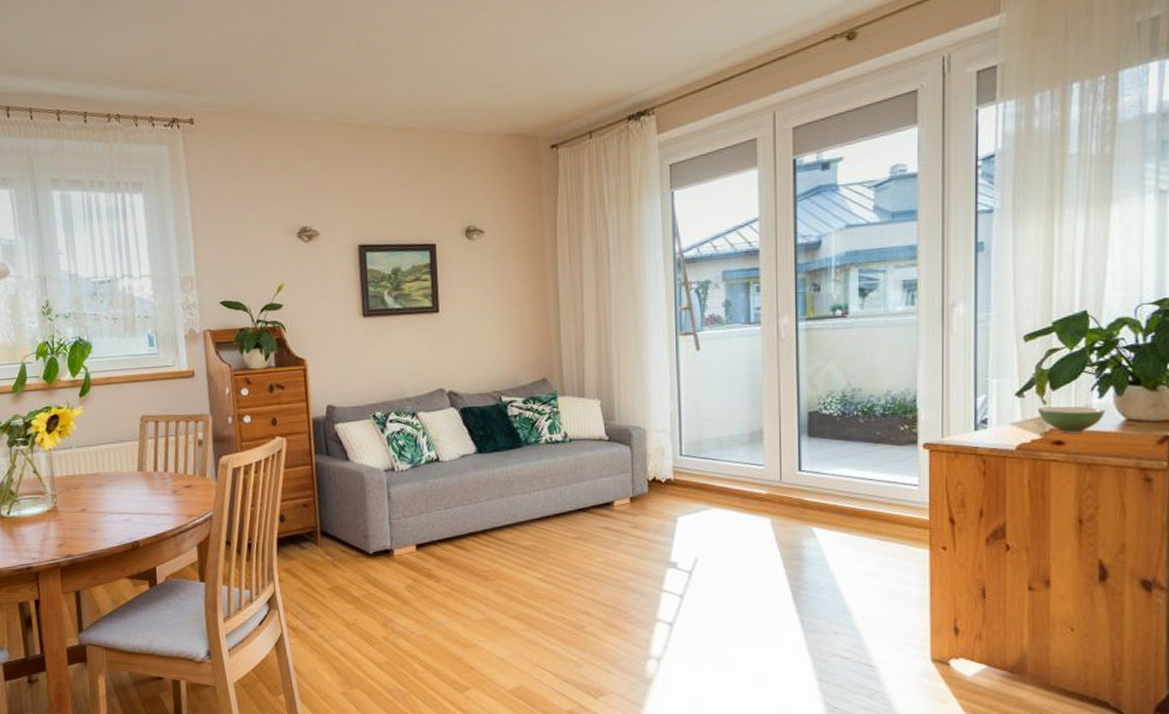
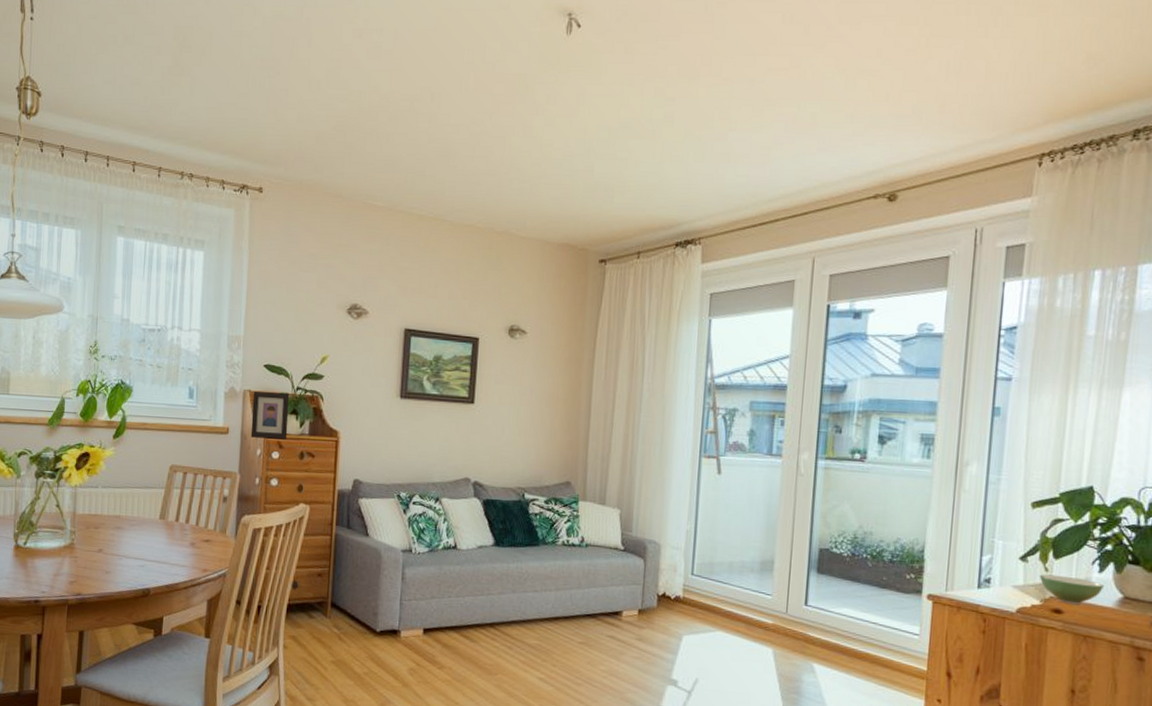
picture frame: none [213,328,254,377] -> present [250,391,289,440]

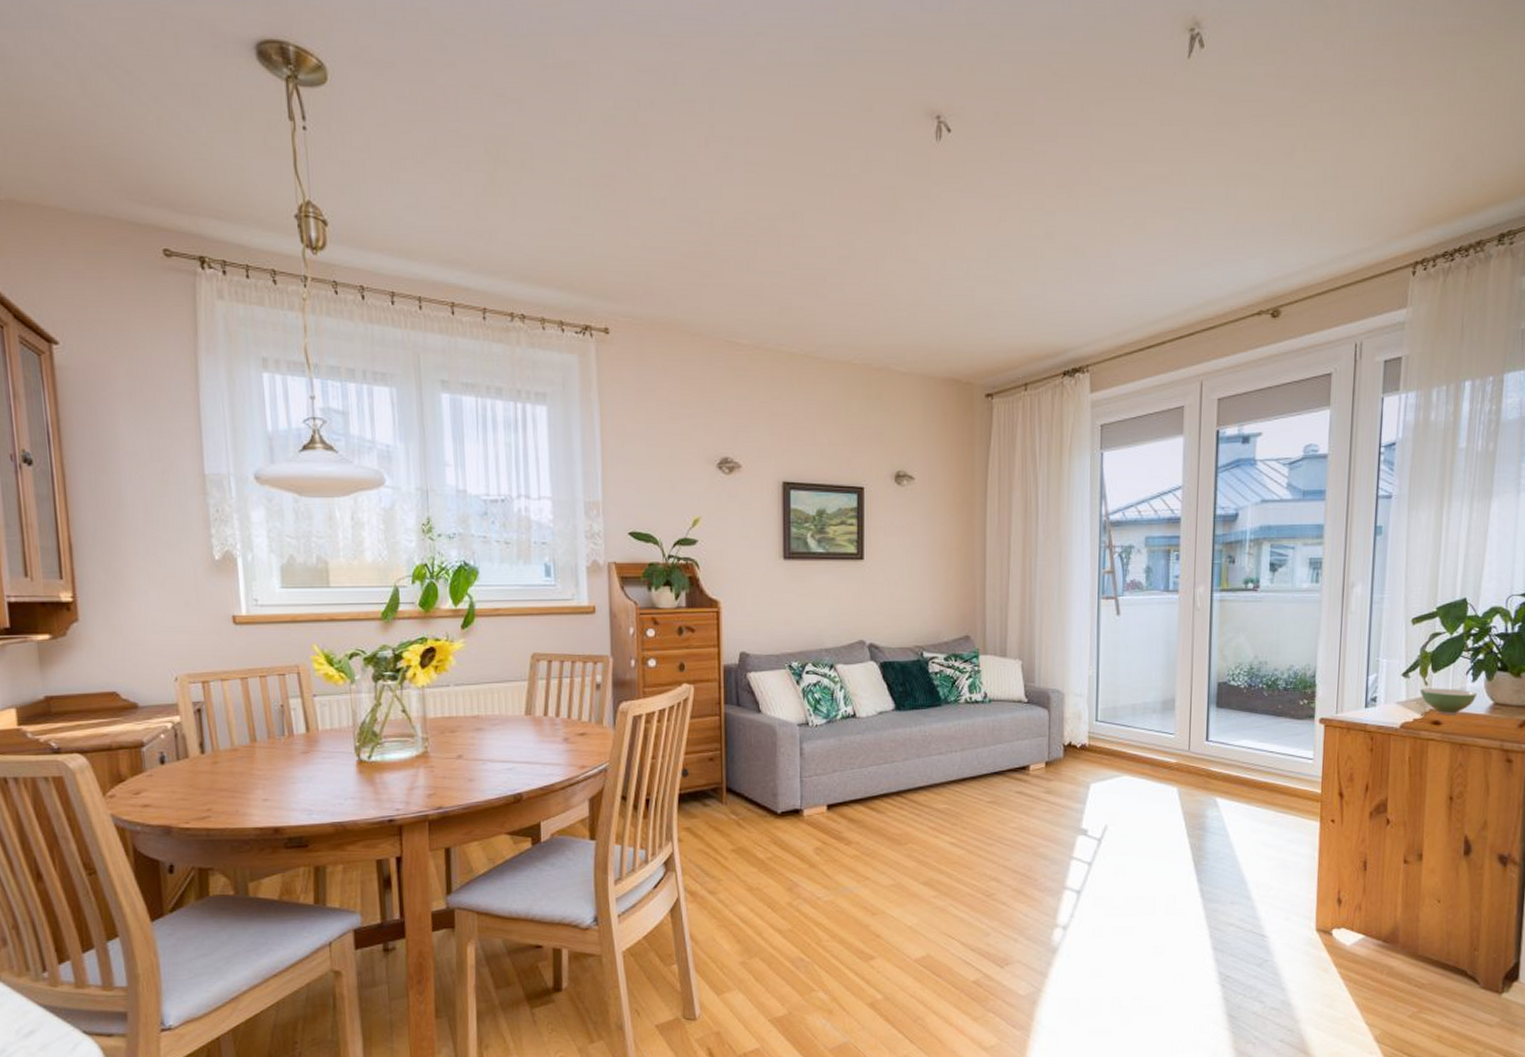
picture frame: present [250,391,289,440] -> none [619,563,662,615]

